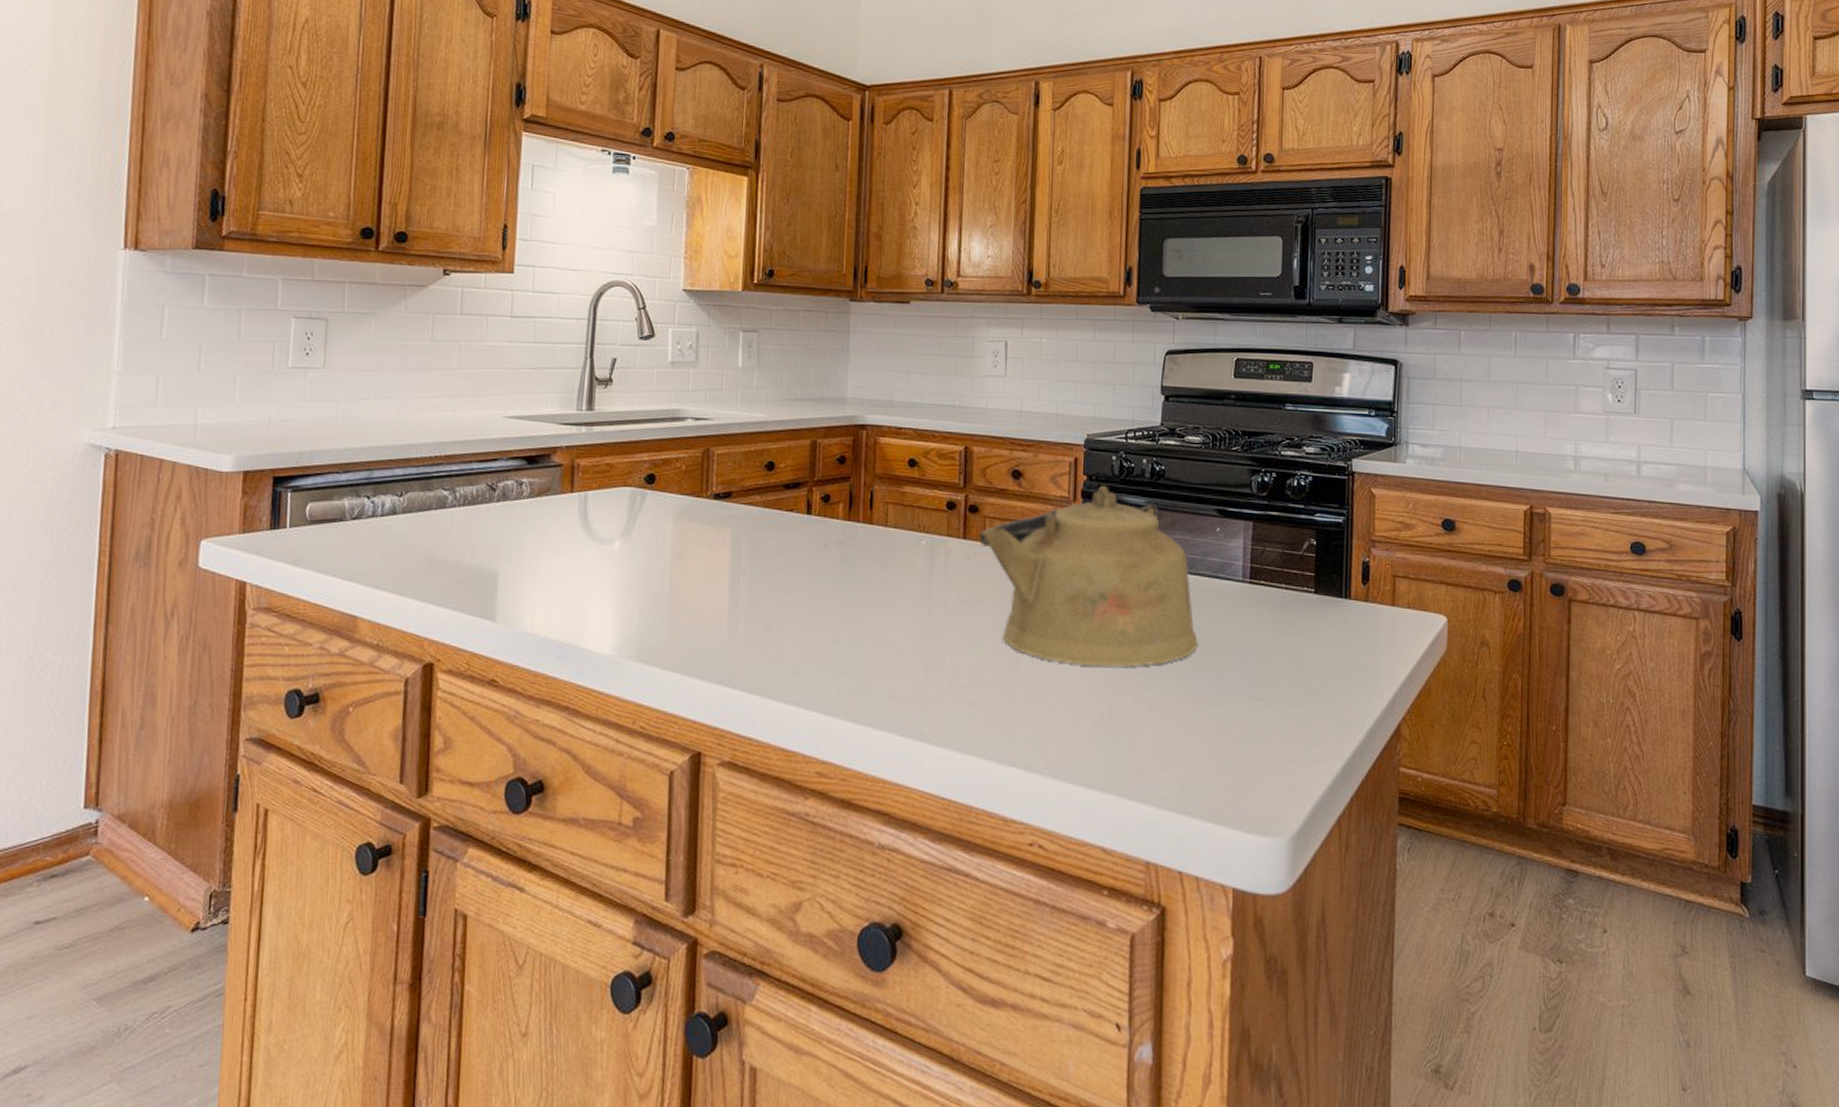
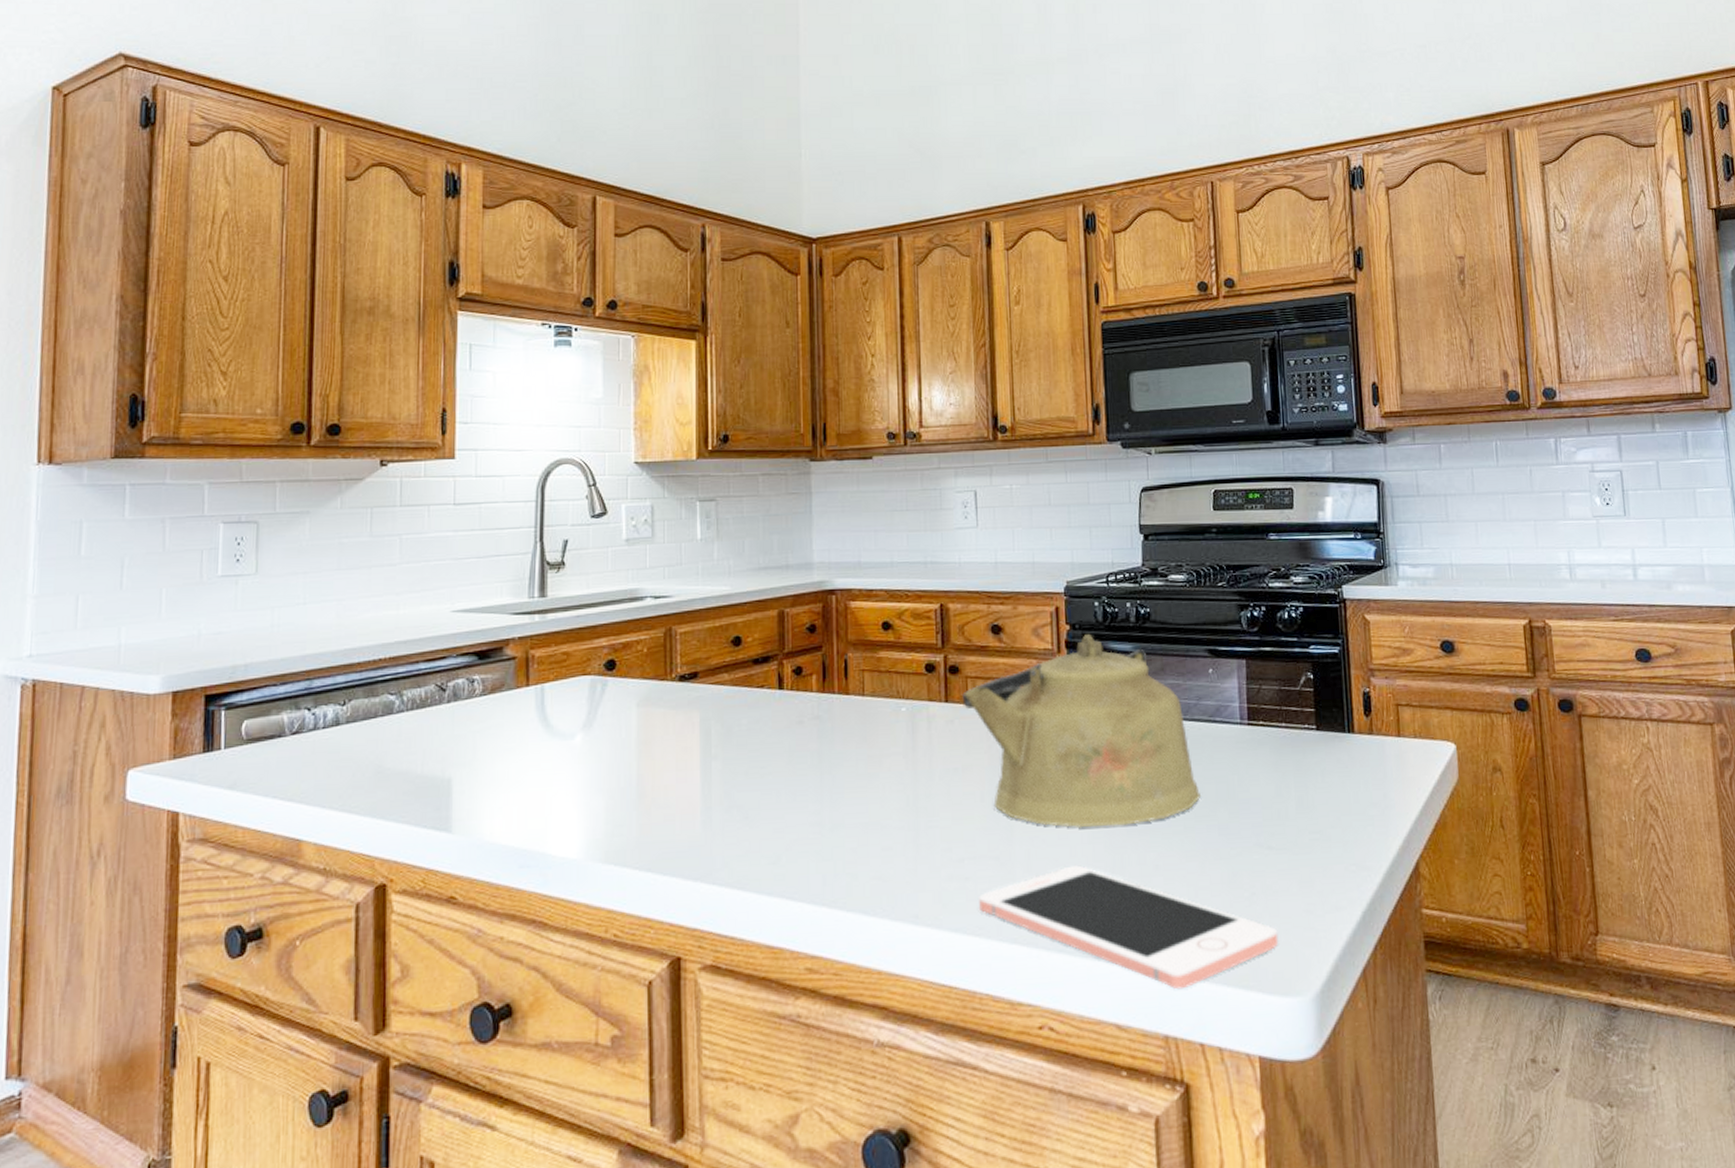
cell phone: none [982,700,1261,821] -> present [979,865,1279,990]

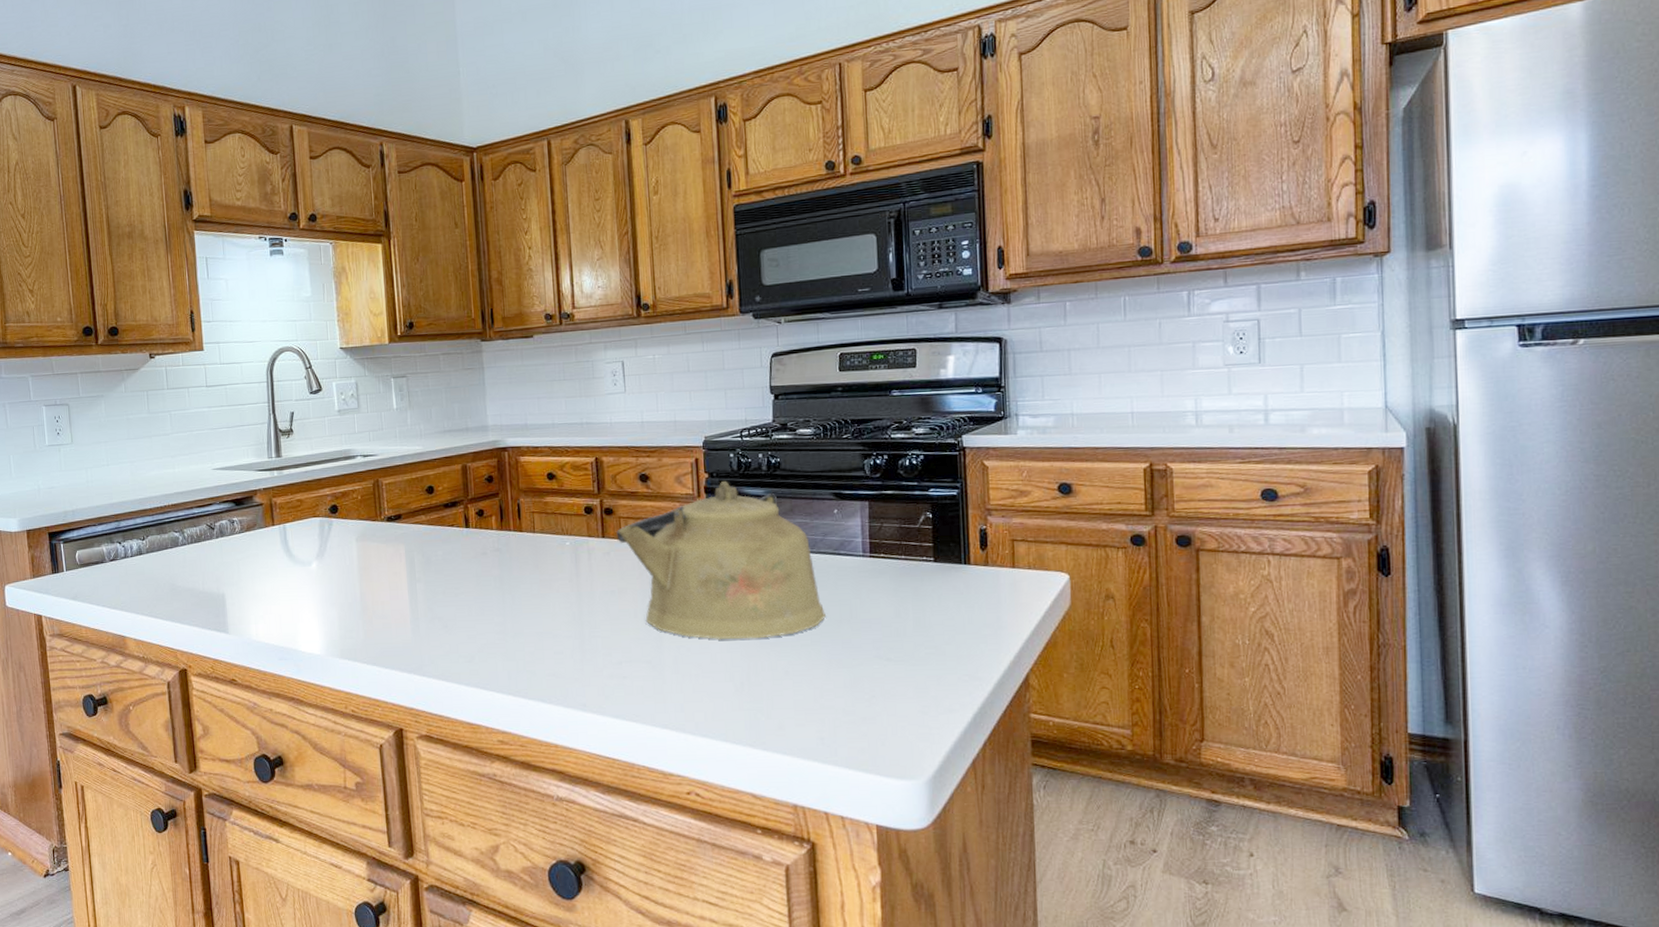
cell phone: present [979,865,1279,990] -> none [635,669,896,770]

